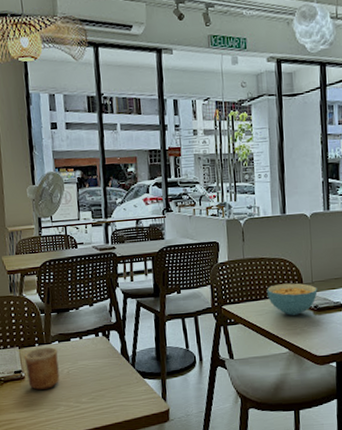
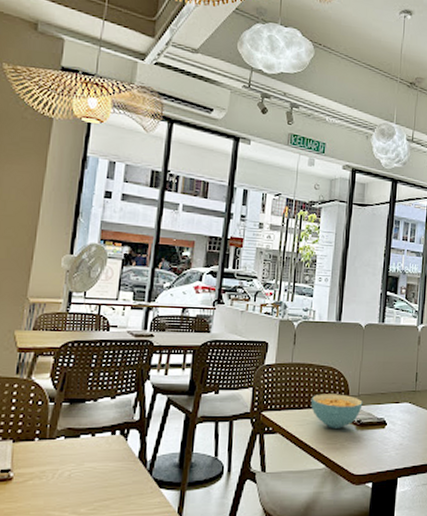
cup: present [24,347,60,390] -> none [16,442,62,495]

